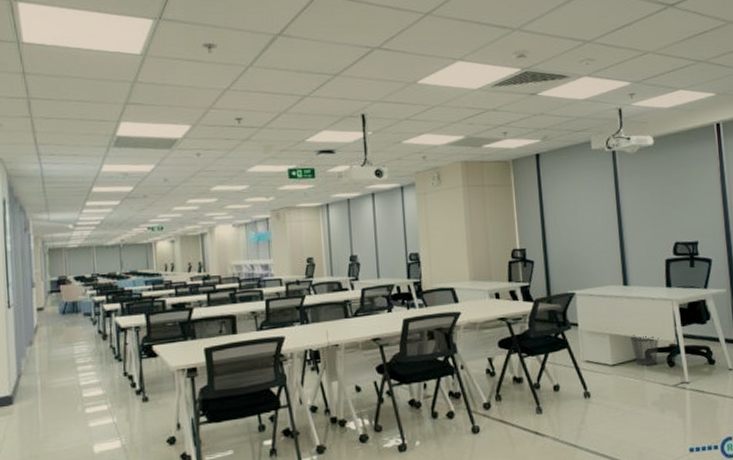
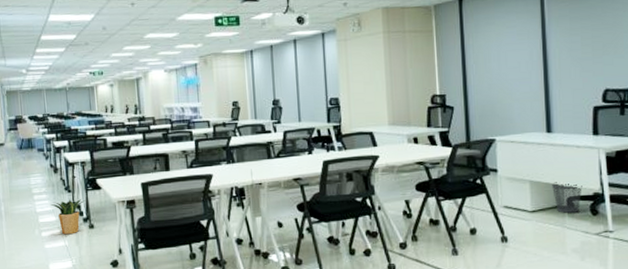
potted plant: none [97,367,139,411] -> present [50,198,86,235]

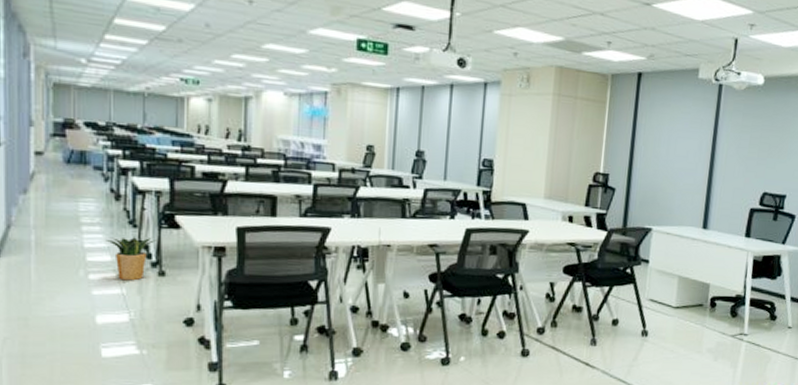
wastebasket: present [552,182,582,214] -> none [698,280,727,314]

